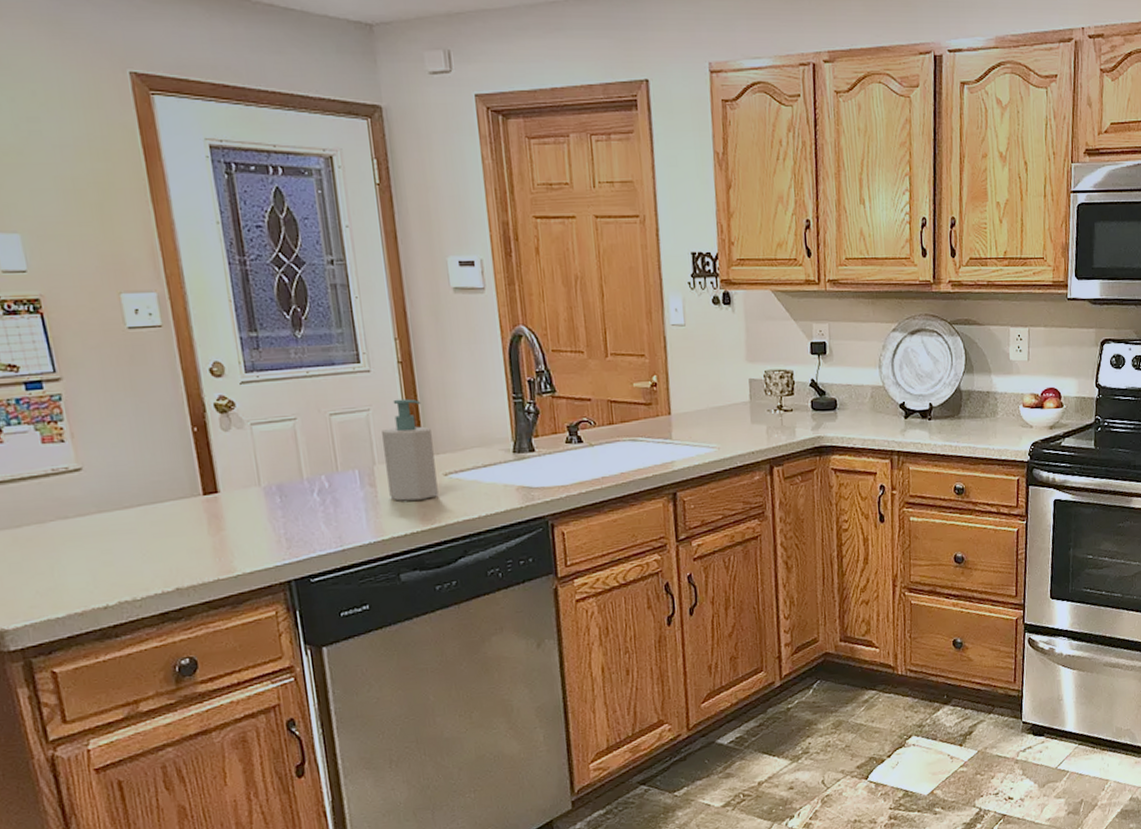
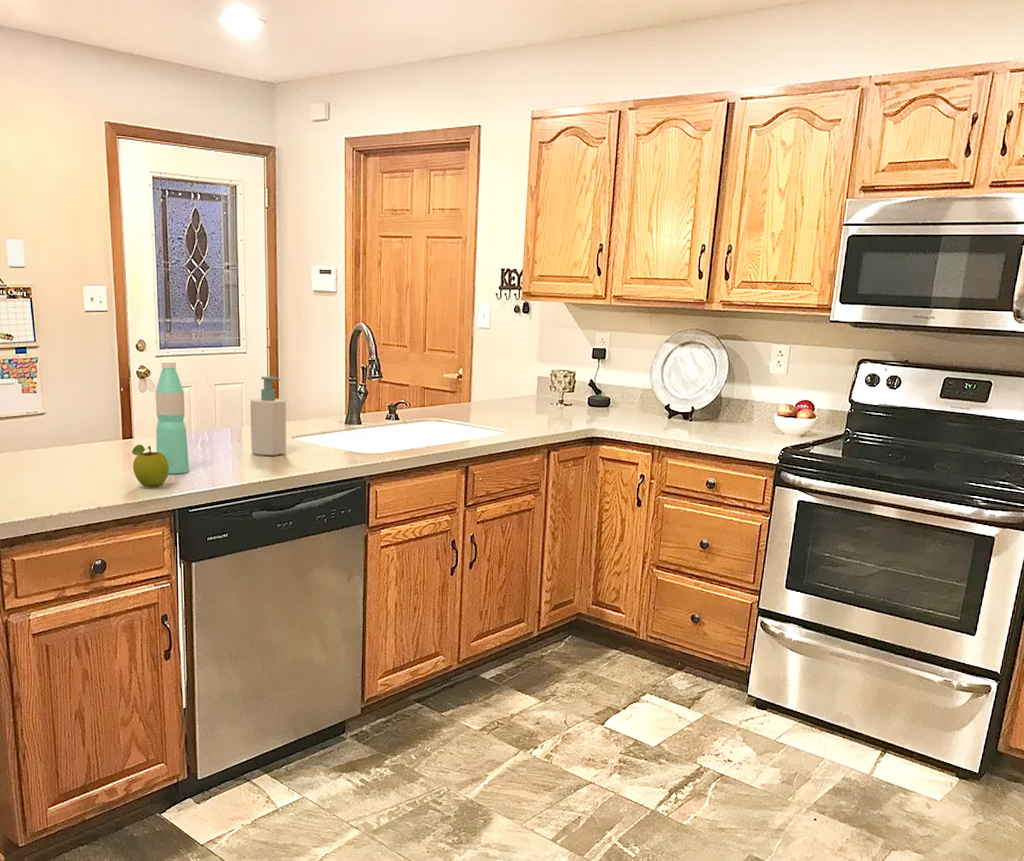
fruit: none [218,500,277,556] -> present [131,444,169,488]
water bottle: none [244,388,307,536] -> present [155,361,190,474]

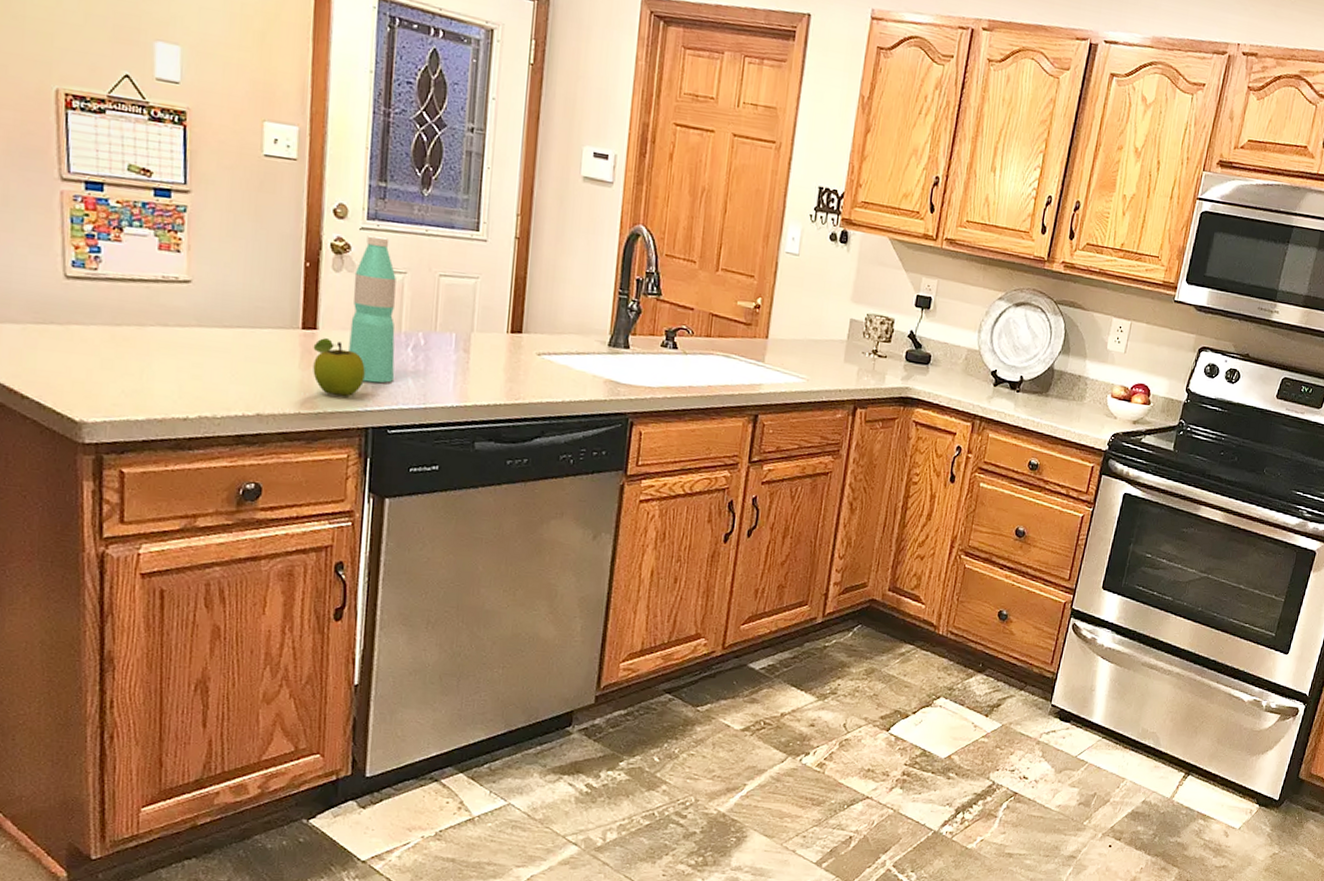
soap bottle: present [250,376,286,456] -> none [481,272,534,375]

